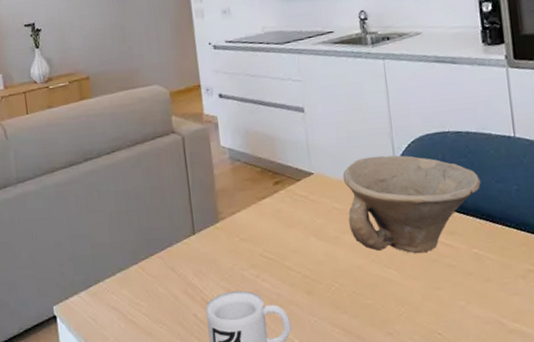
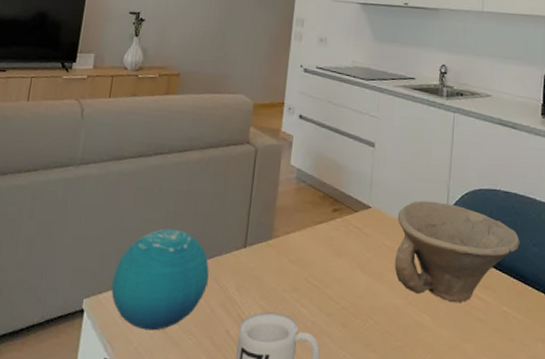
decorative orb: none [75,228,166,326] -> present [111,228,209,331]

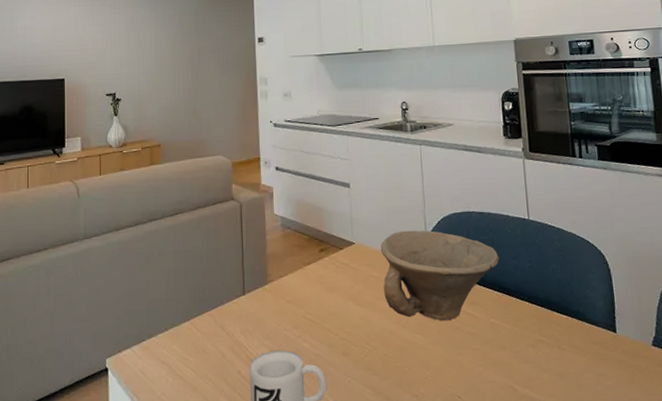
decorative orb: present [111,228,209,331] -> none [129,286,215,380]

